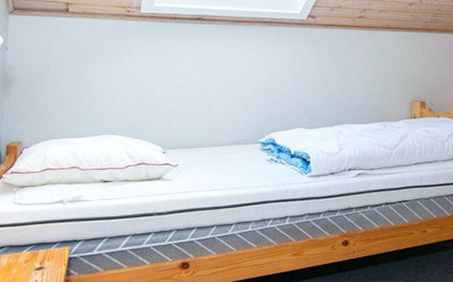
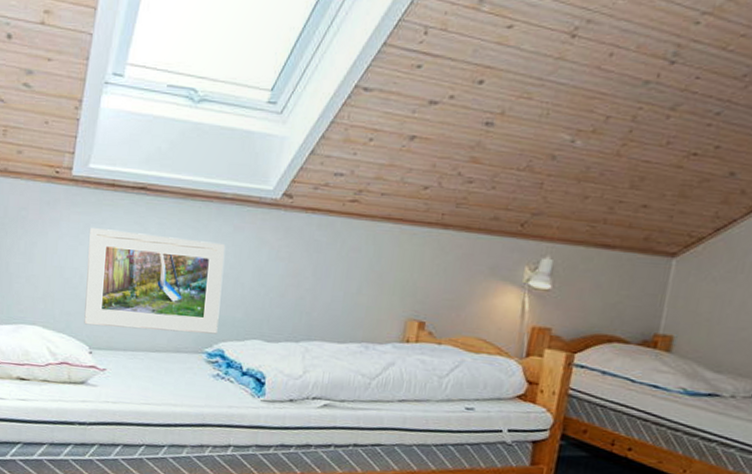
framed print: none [157,52,268,130] -> present [84,228,226,334]

